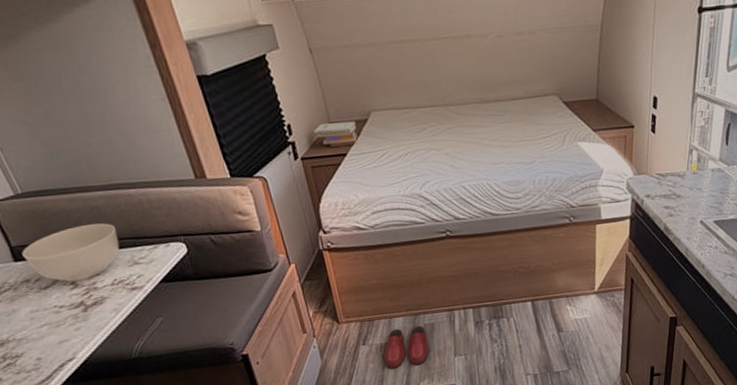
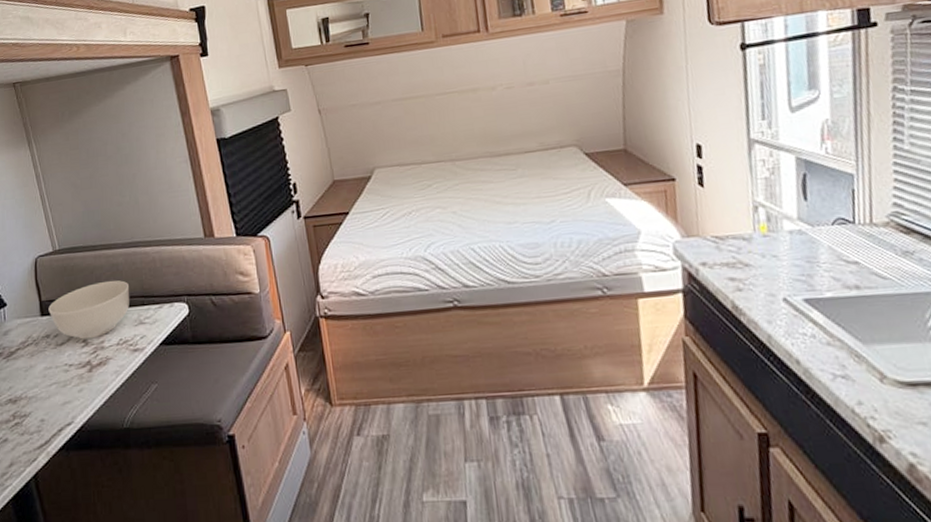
books: present [314,121,358,148] -> none [318,178,361,207]
slippers: present [383,325,430,369] -> none [379,416,435,471]

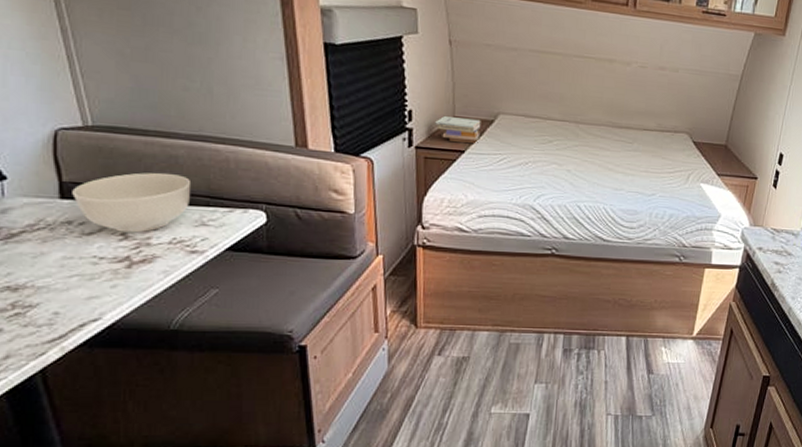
books: none [318,178,361,207] -> present [435,116,481,144]

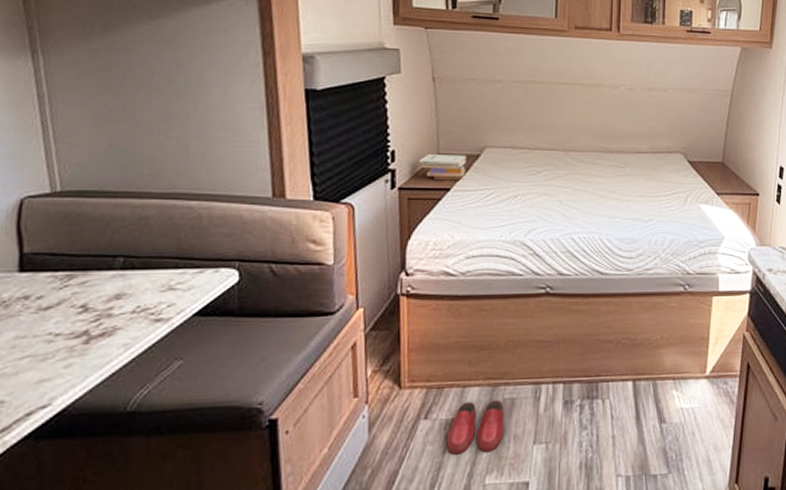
bowl: present [72,172,192,233] -> none [32,235,161,304]
slippers: none [457,343,510,387] -> present [446,399,505,455]

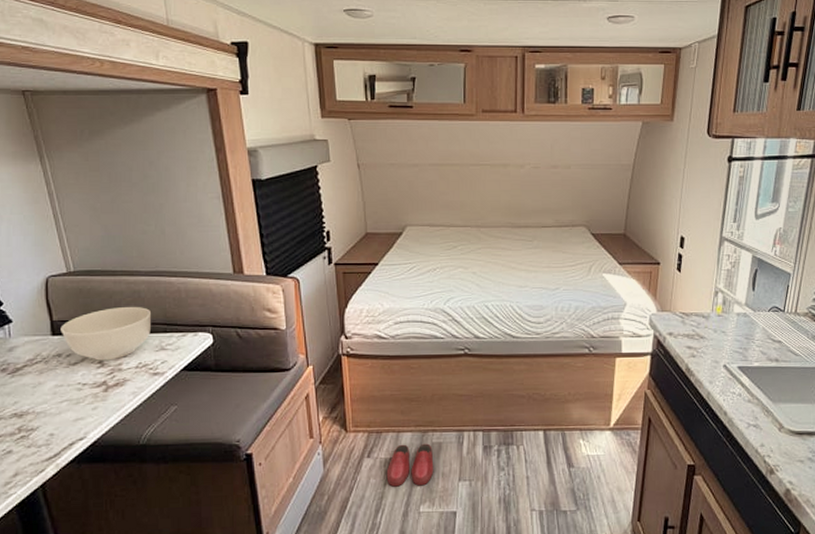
bowl: none [32,235,161,304] -> present [60,306,152,361]
books: present [419,154,467,181] -> none [350,233,391,257]

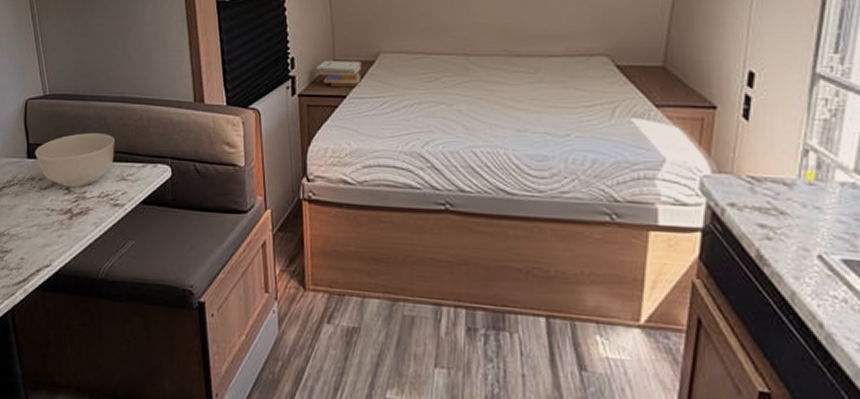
books: none [350,233,391,257] -> present [316,61,362,88]
slippers: present [386,443,434,487] -> none [348,312,405,367]

